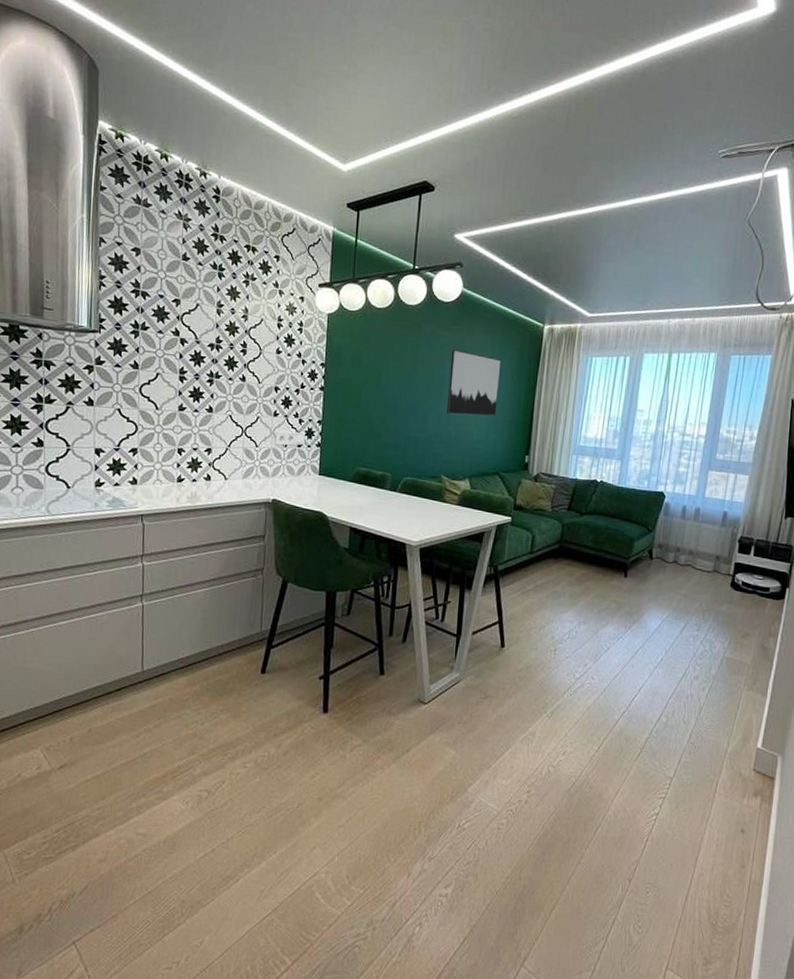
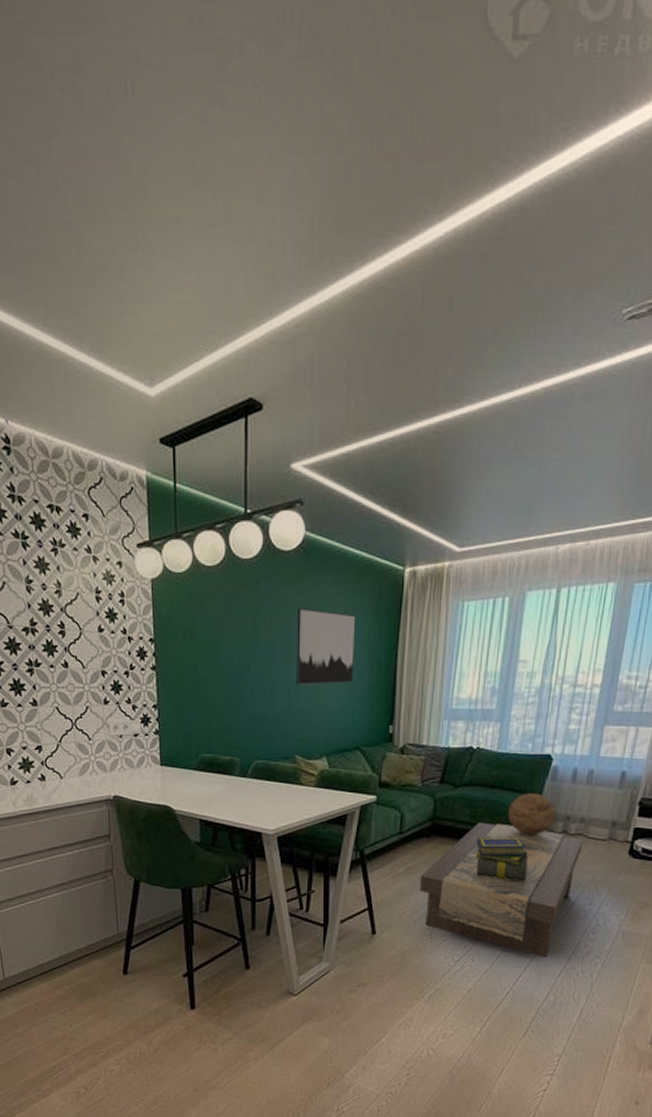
coffee table: none [545,548,691,679] -> present [419,822,583,957]
stack of books: none [596,562,643,605] -> present [474,837,528,881]
decorative sphere: none [626,525,668,563] -> present [507,793,556,835]

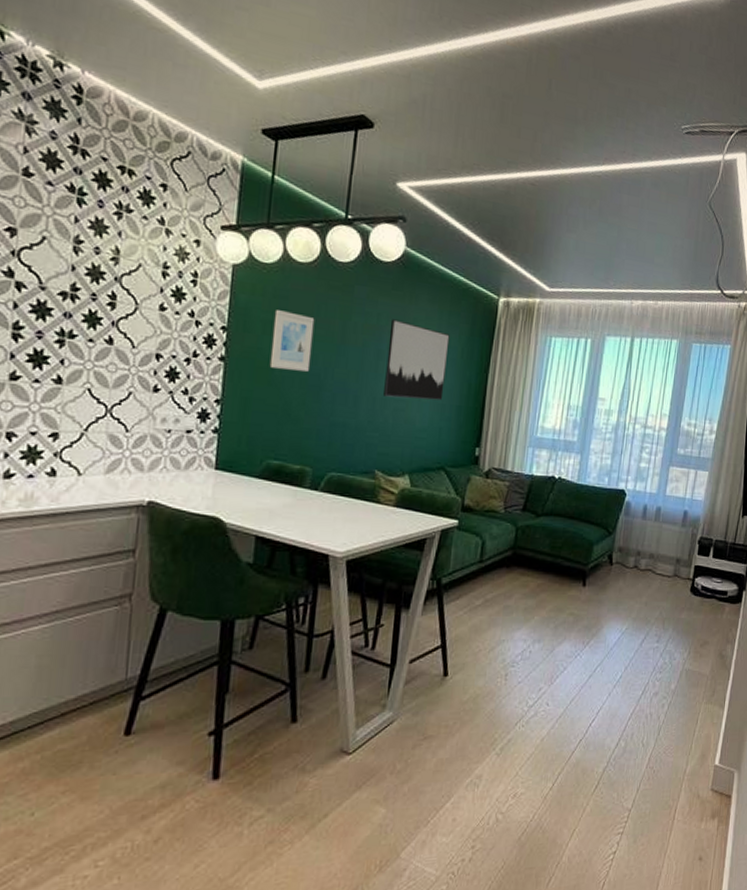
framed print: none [192,616,228,671] -> present [269,310,315,372]
coffee table: present [419,822,583,957] -> none [496,554,652,699]
stack of books: present [474,837,528,881] -> none [553,569,603,617]
decorative sphere: present [507,793,556,835] -> none [585,526,628,569]

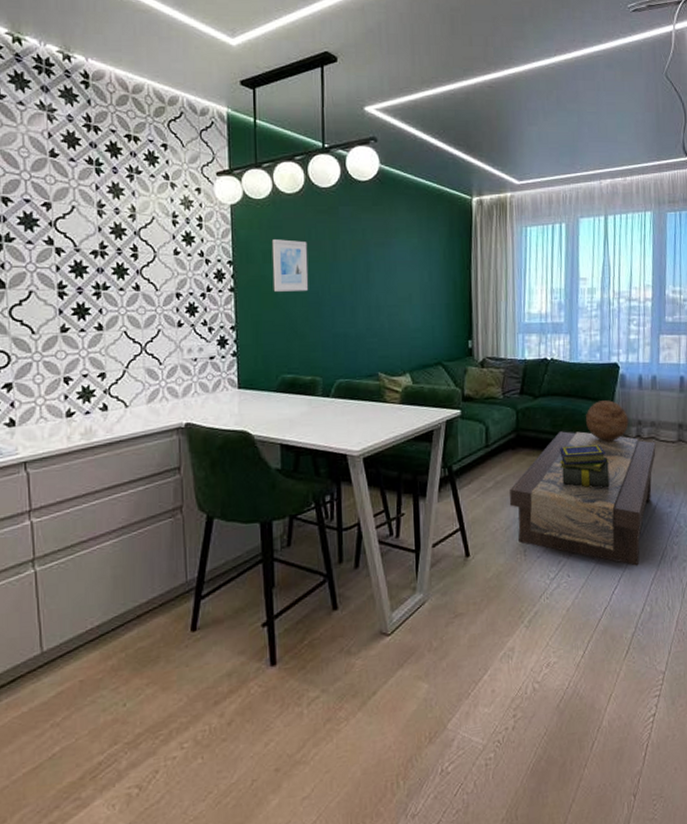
wall art: present [384,319,450,401] -> none [375,232,432,304]
coffee table: none [496,554,652,699] -> present [509,431,656,566]
stack of books: none [553,569,603,617] -> present [559,444,610,488]
decorative sphere: none [585,526,628,569] -> present [585,400,629,442]

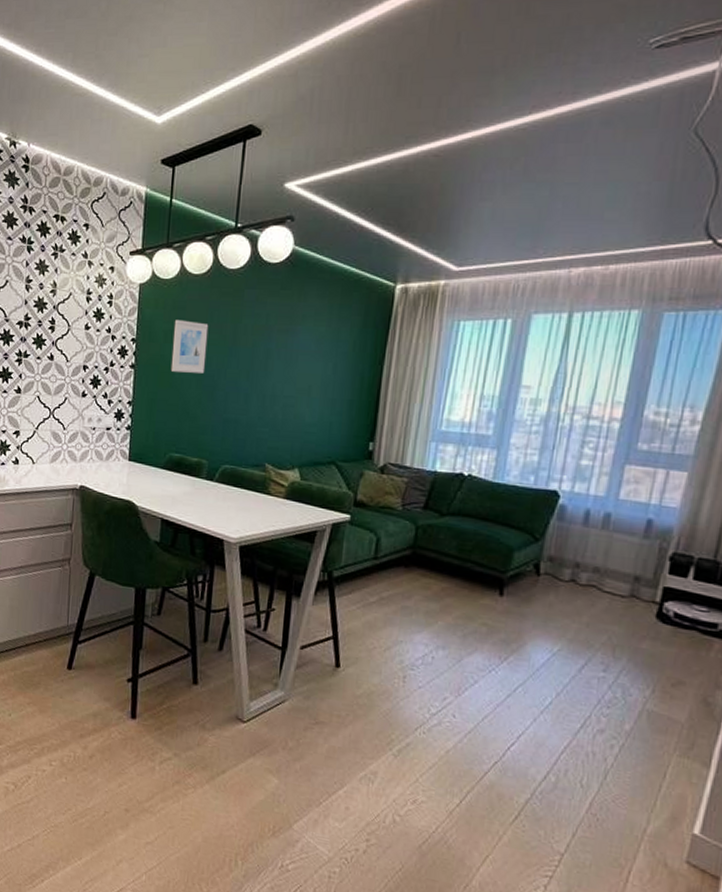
coffee table: present [509,431,656,566] -> none [393,557,596,727]
stack of books: present [559,444,610,488] -> none [460,574,526,632]
decorative sphere: present [585,400,629,442] -> none [502,531,563,581]

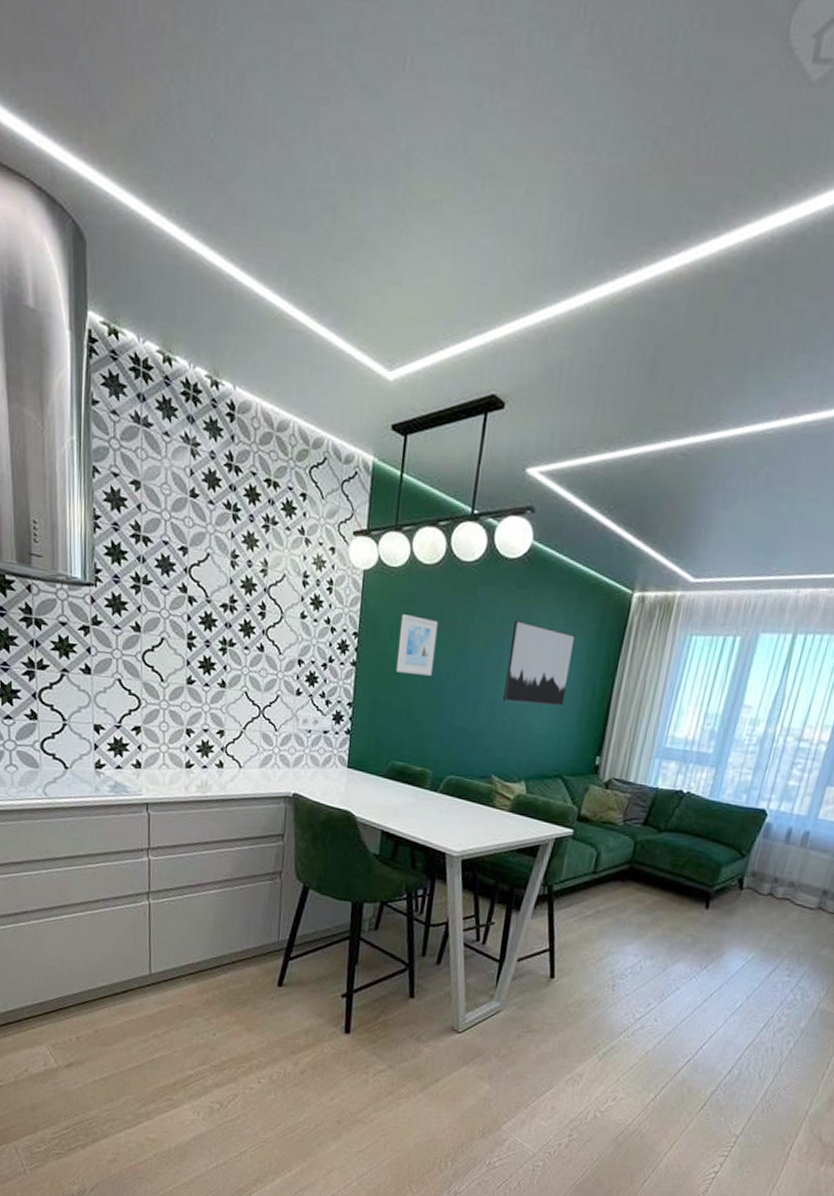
wall art: none [273,318,341,395] -> present [503,620,576,706]

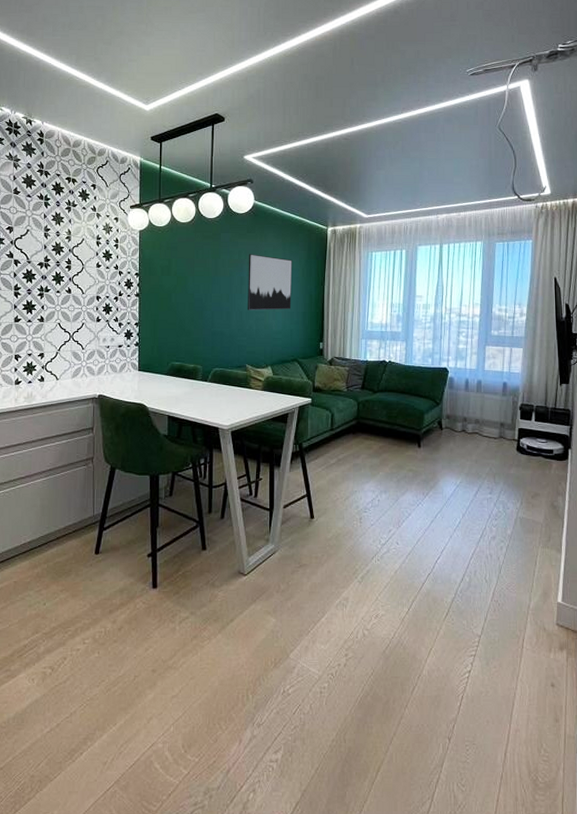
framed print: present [395,614,439,676] -> none [168,258,196,298]

